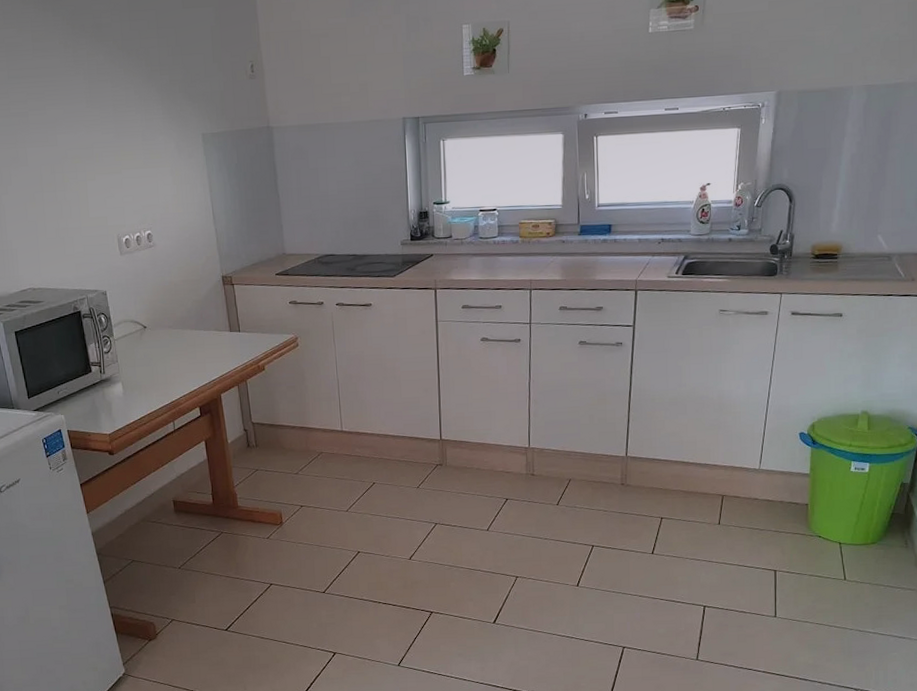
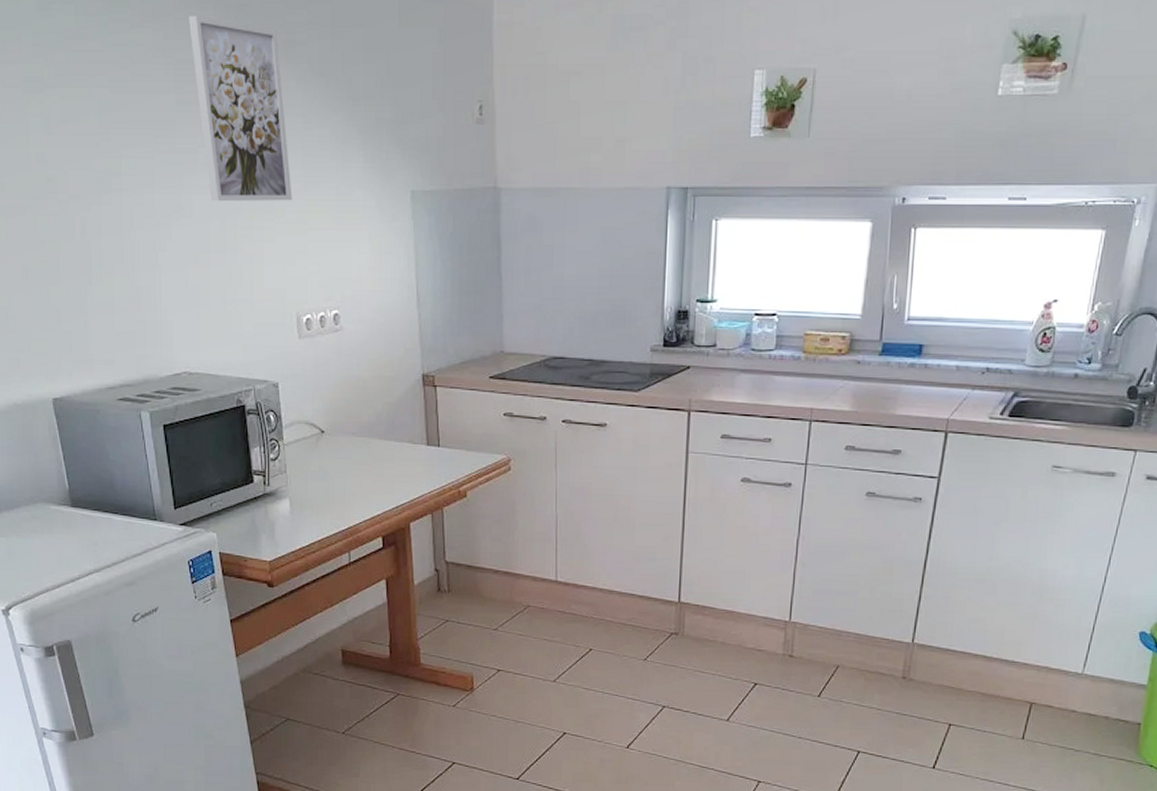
wall art: none [14,8,108,153] -> present [188,14,293,202]

